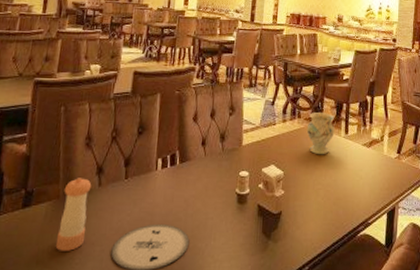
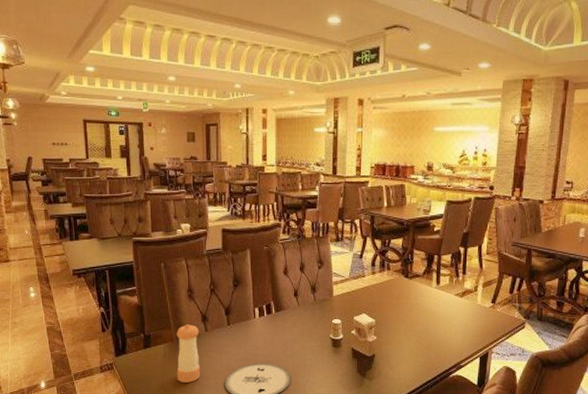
vase: present [306,112,335,155] -> none [396,265,426,305]

